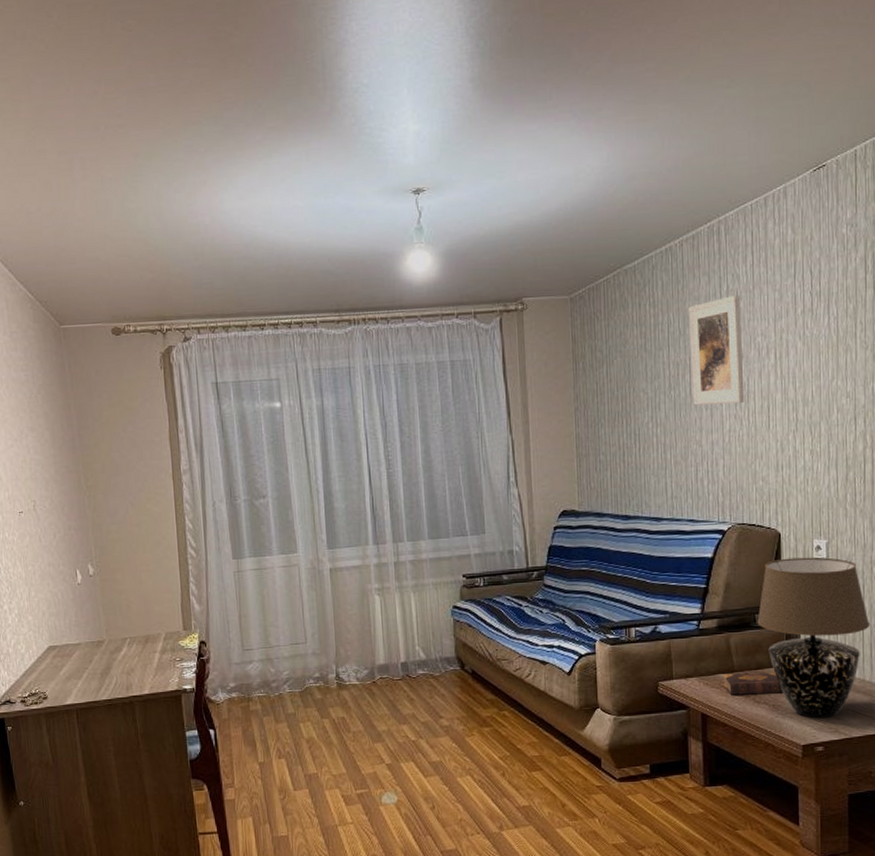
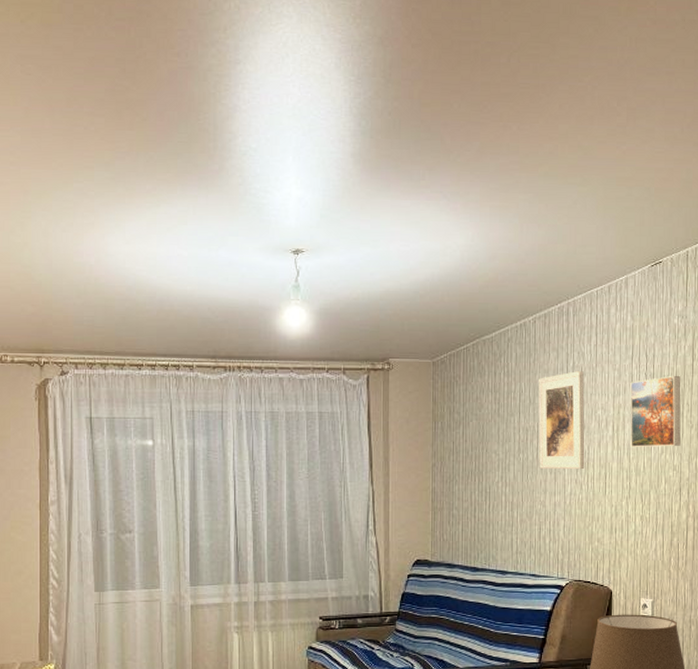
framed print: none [793,291,854,376] -> present [630,375,681,448]

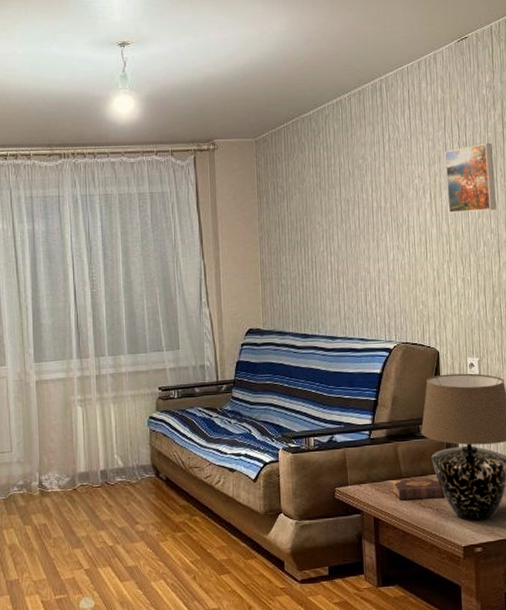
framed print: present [538,371,585,470] -> none [357,143,406,237]

